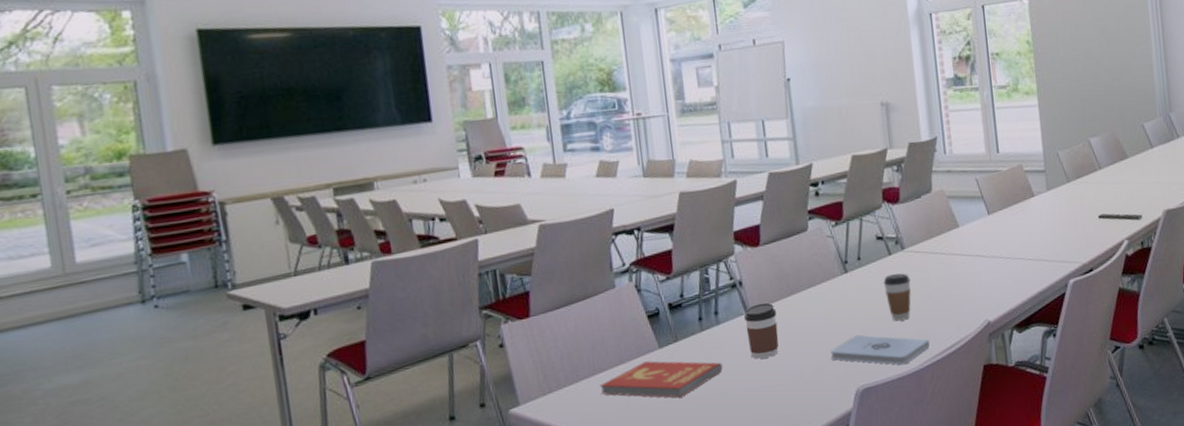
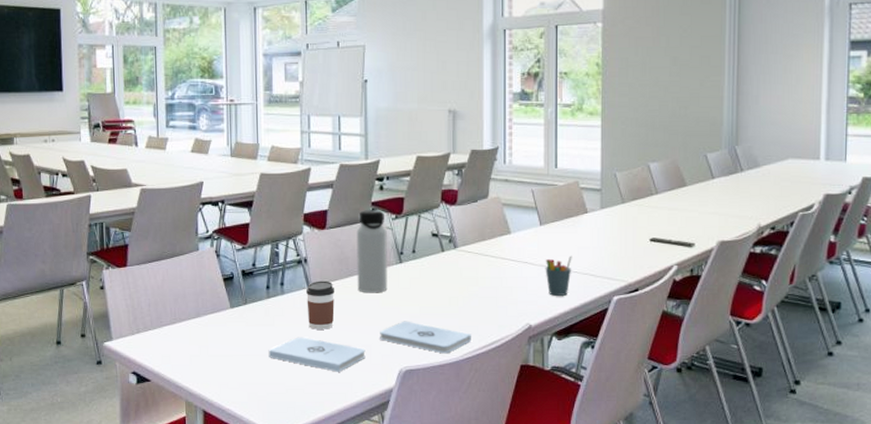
book: present [599,361,723,398] -> none [178,318,283,354]
notepad: none [707,368,818,403] -> present [268,337,366,372]
water bottle: none [794,218,835,311] -> present [356,210,388,293]
coffee cup: present [883,273,911,321] -> none [434,270,460,313]
pen holder: none [997,242,1025,287] -> present [545,255,572,296]

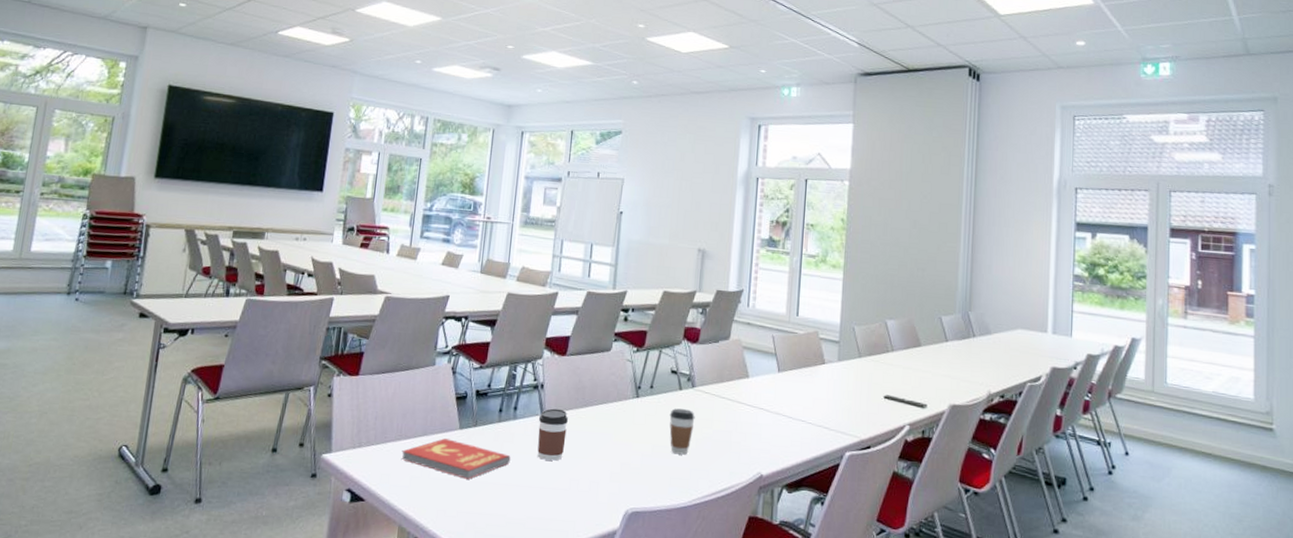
book: none [178,318,283,354] -> present [401,438,511,479]
notepad: present [268,337,366,372] -> none [492,466,593,508]
water bottle: present [356,210,388,293] -> none [591,340,627,427]
notepad: present [380,321,471,354] -> none [609,458,702,498]
coffee cup: none [434,270,460,313] -> present [669,408,695,455]
pen holder: present [545,255,572,296] -> none [780,406,808,447]

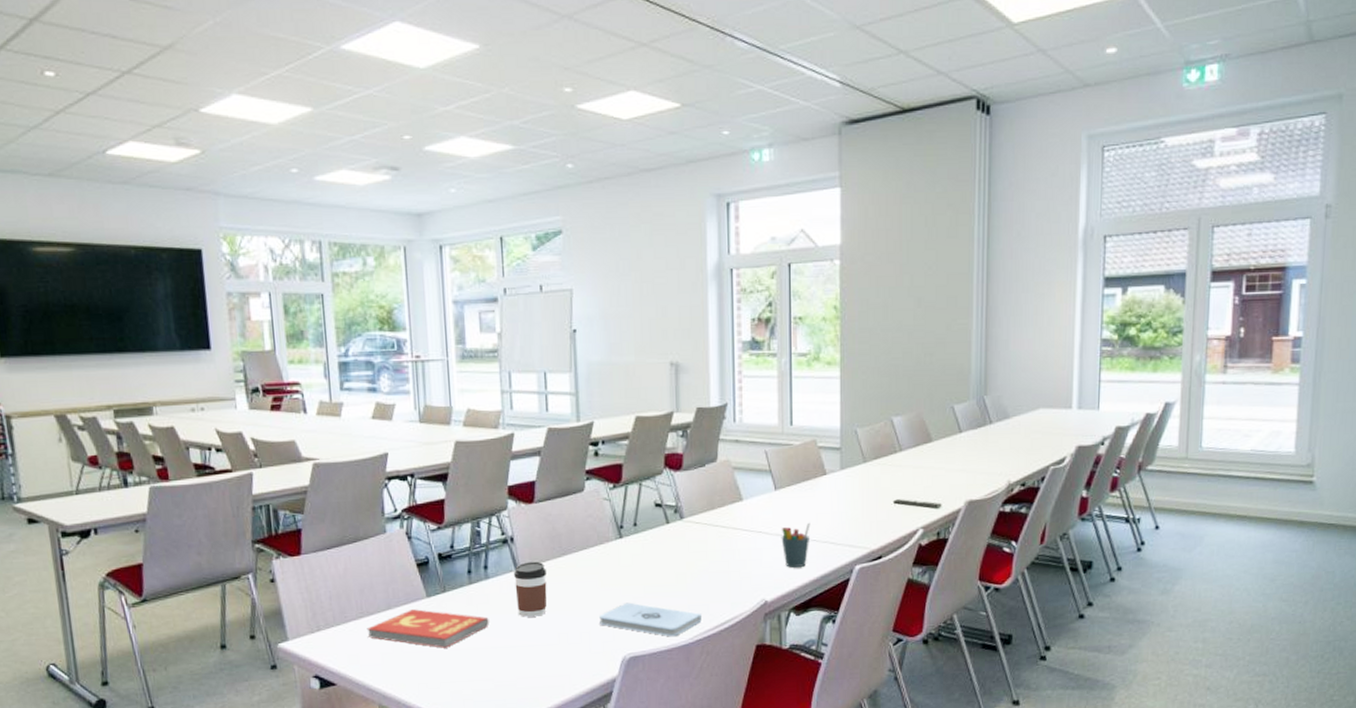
notepad: none [609,458,702,498] -> present [599,602,702,637]
coffee cup: present [669,408,695,455] -> none [658,543,687,592]
pen holder: none [780,406,808,447] -> present [781,522,811,568]

